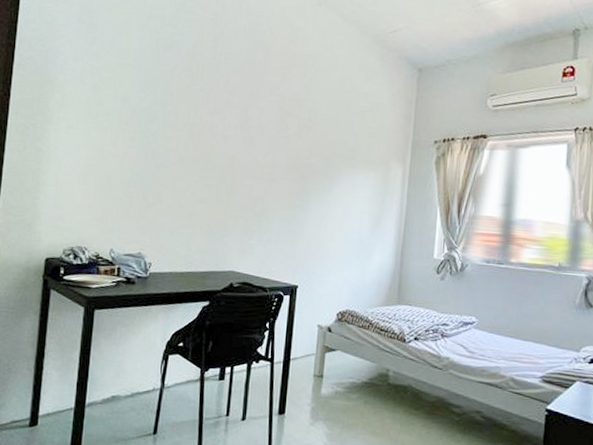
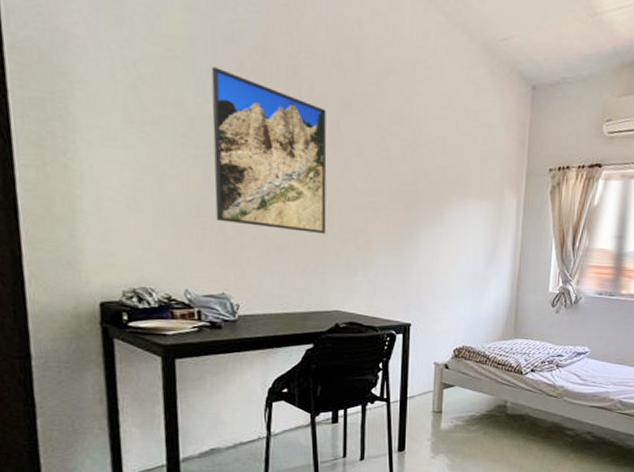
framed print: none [142,69,238,202] -> present [211,67,327,235]

